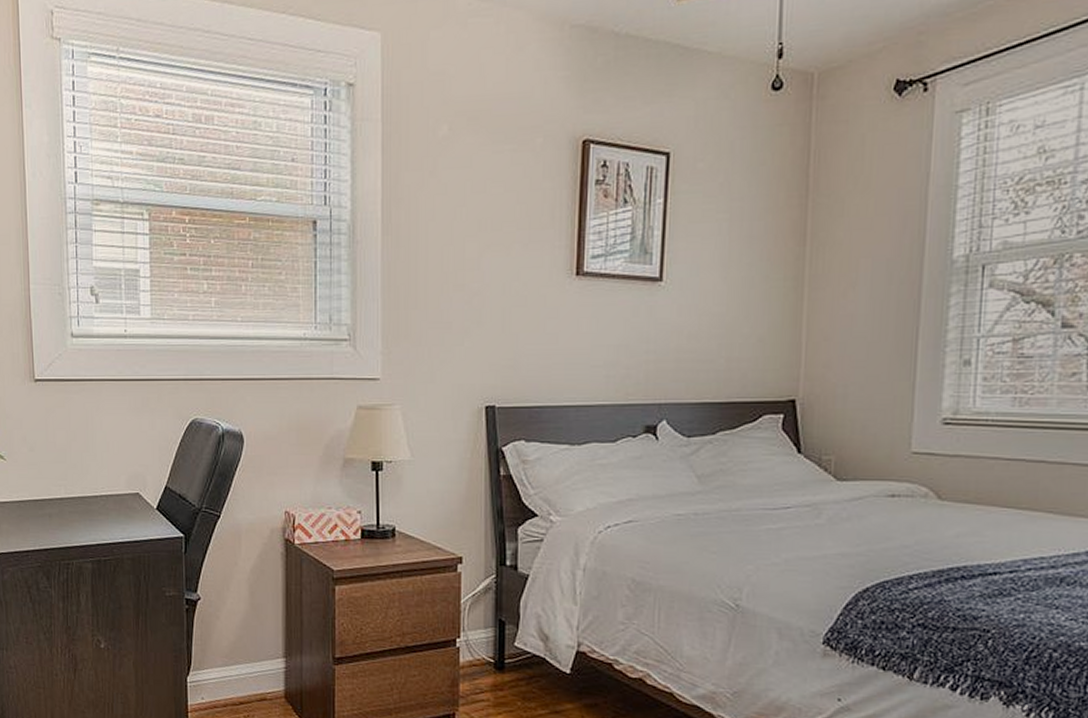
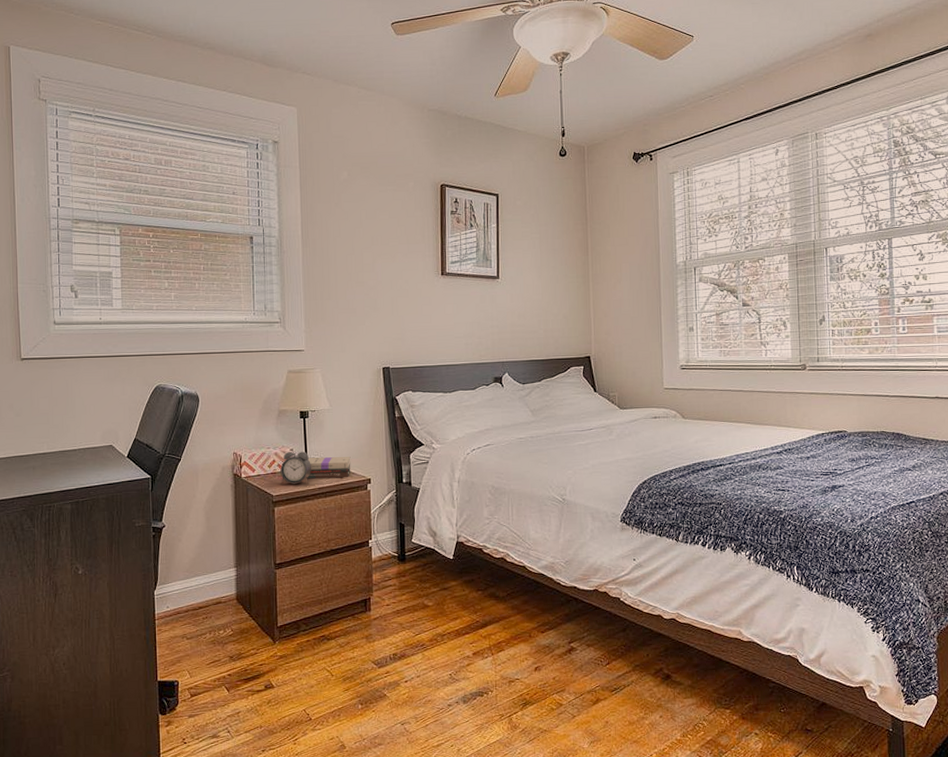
alarm clock: none [344,513,385,560] -> present [280,451,312,485]
books: none [378,523,437,554] -> present [307,457,351,479]

